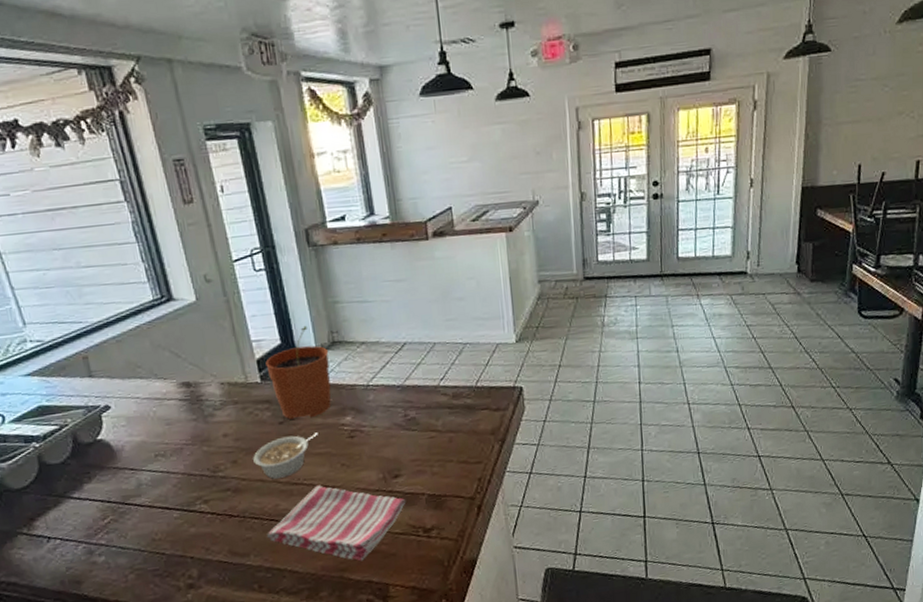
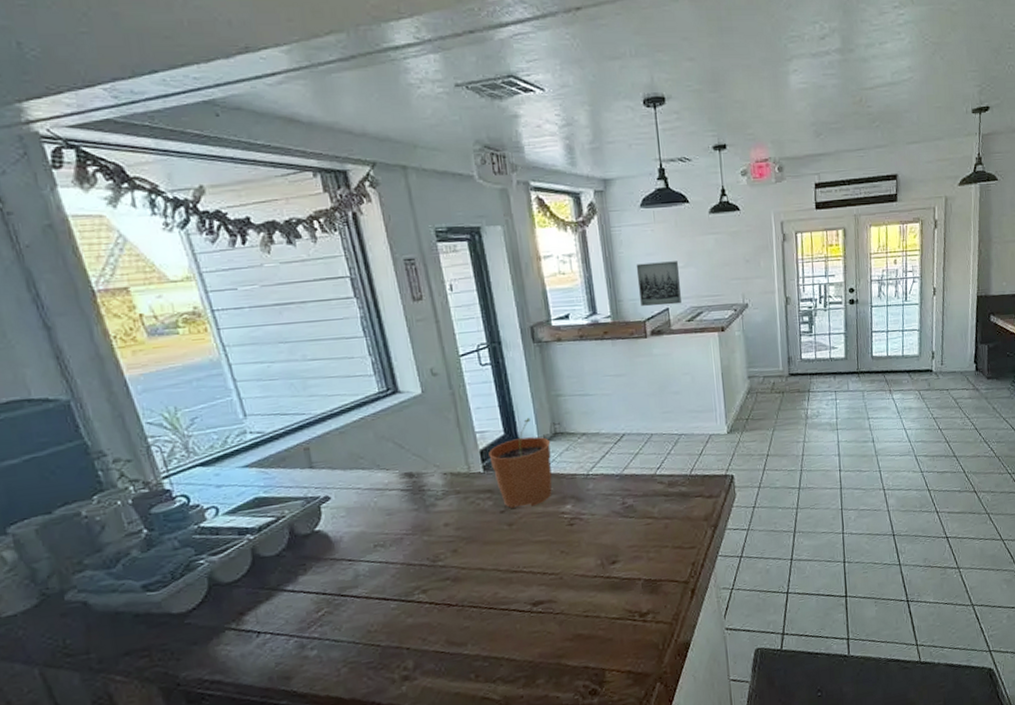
legume: present [253,432,318,479] -> none [473,521,539,568]
dish towel: present [267,485,406,561] -> none [485,572,623,647]
wall art: none [415,155,465,206] -> present [636,261,681,307]

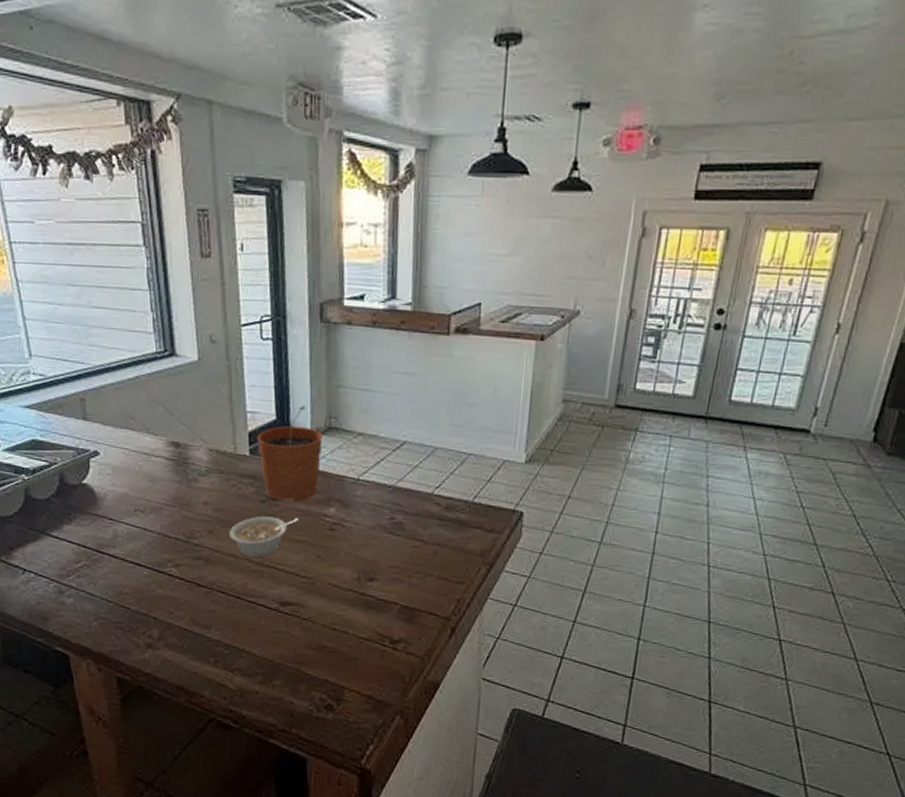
legume: none [473,521,539,568] -> present [229,516,299,559]
wall art: present [636,261,681,307] -> none [449,244,502,300]

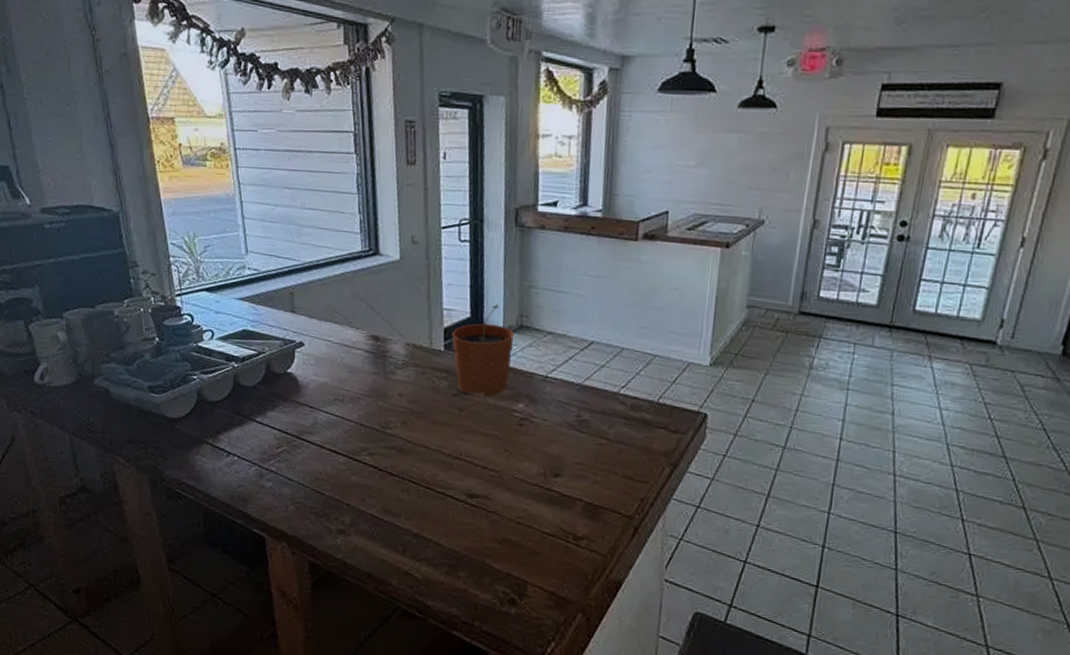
legume: present [229,516,299,559] -> none [422,409,489,450]

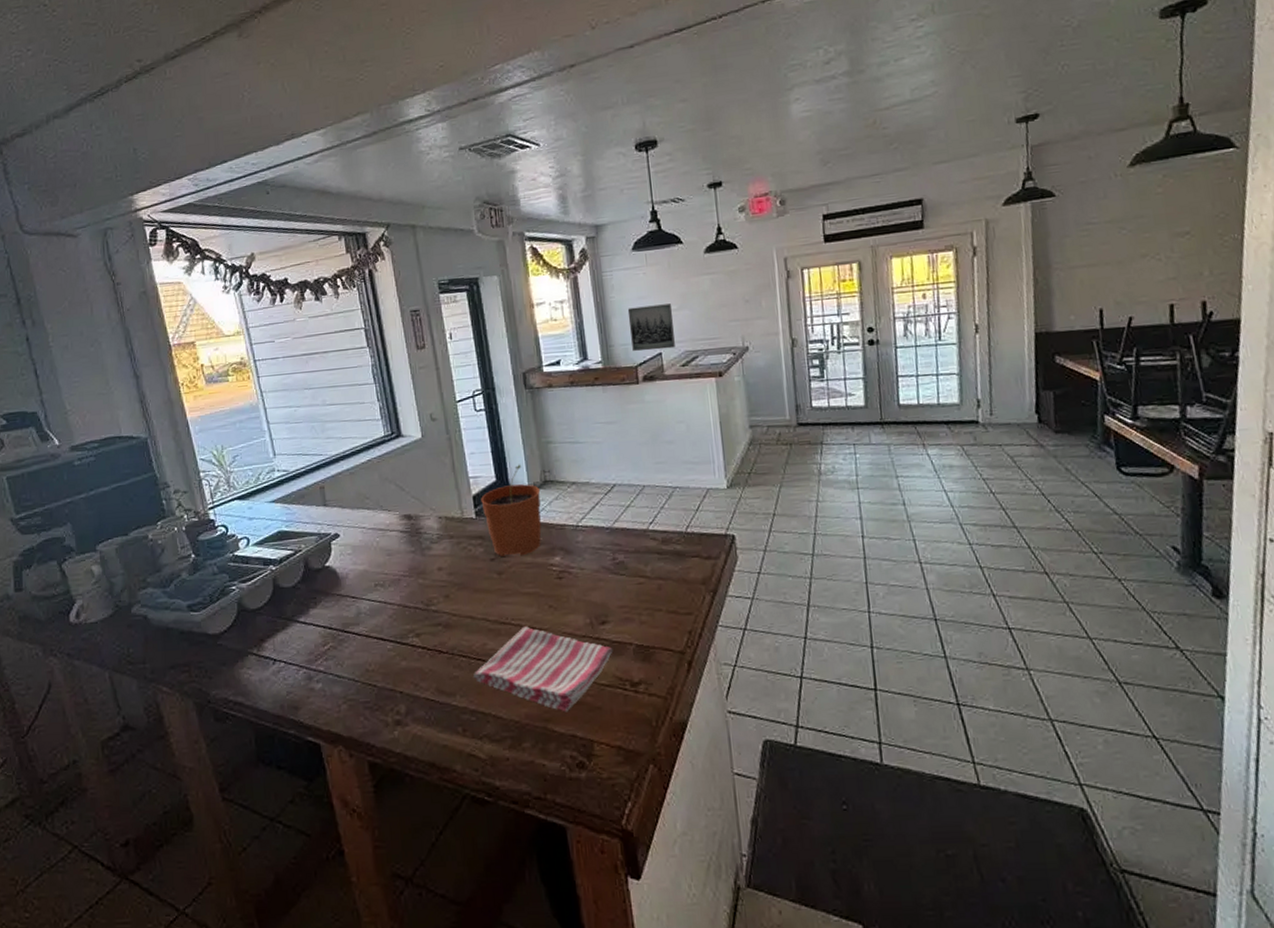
dish towel: none [420,465,562,552] -> present [473,626,613,712]
wall art: none [638,156,689,209] -> present [627,303,675,351]

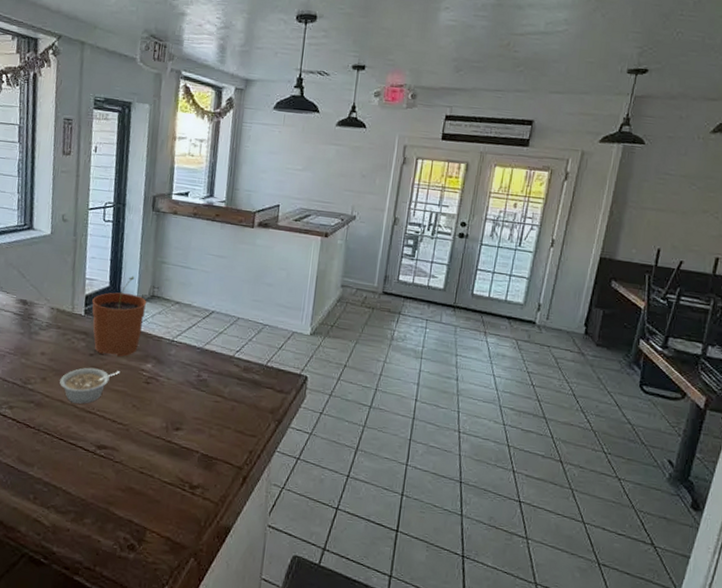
legume: none [464,571,528,617] -> present [60,367,120,405]
dish towel: present [473,626,613,712] -> none [53,418,181,500]
wall art: present [627,303,675,351] -> none [255,159,297,203]

